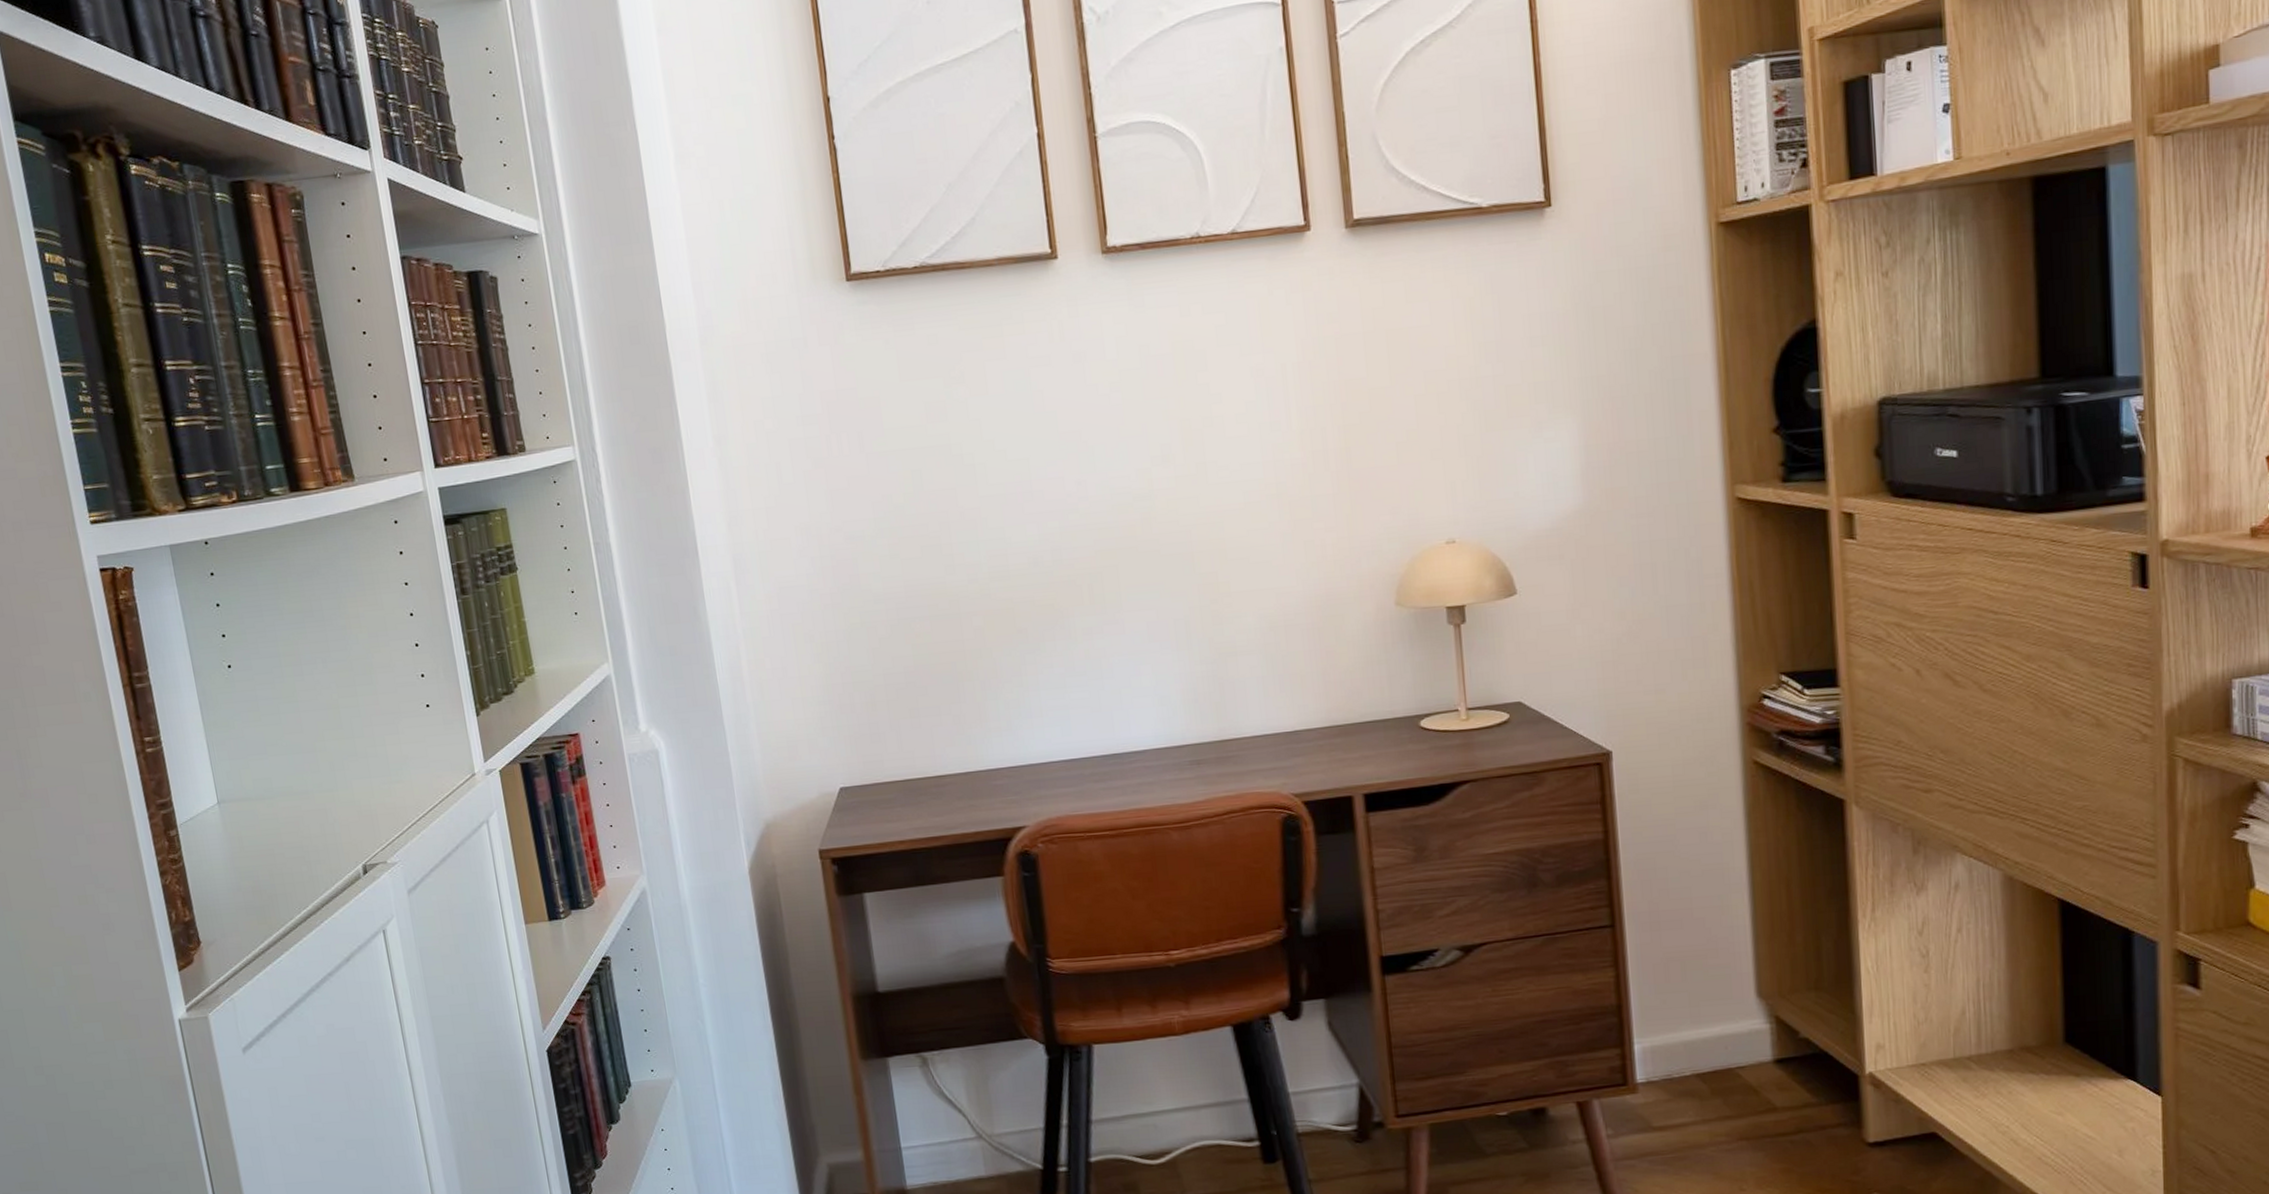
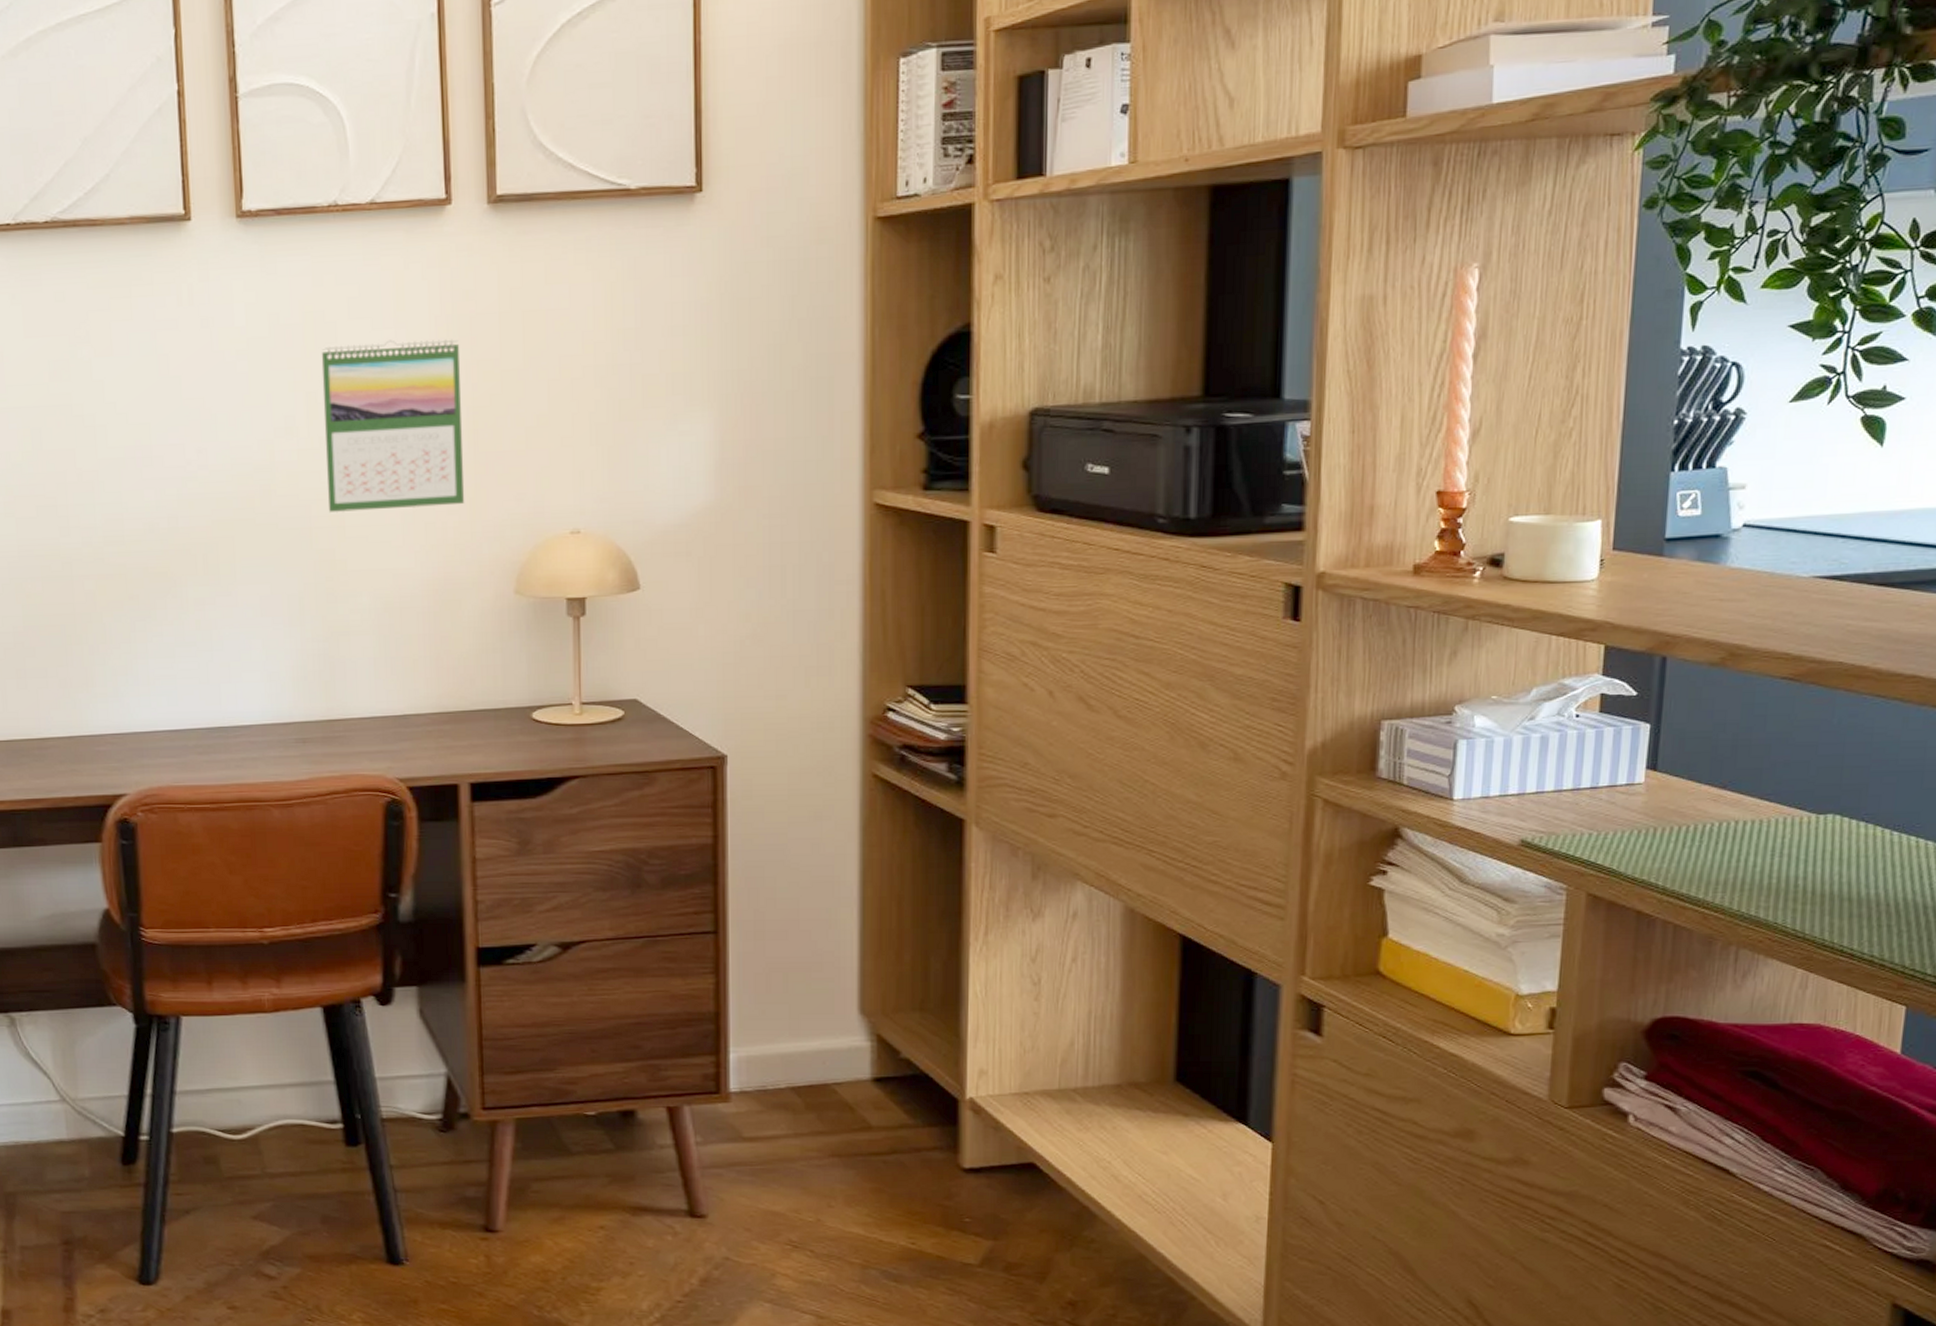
calendar: none [1192,361,1342,536] -> present [321,339,465,512]

